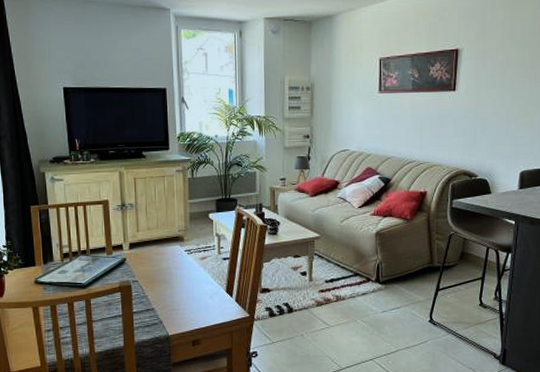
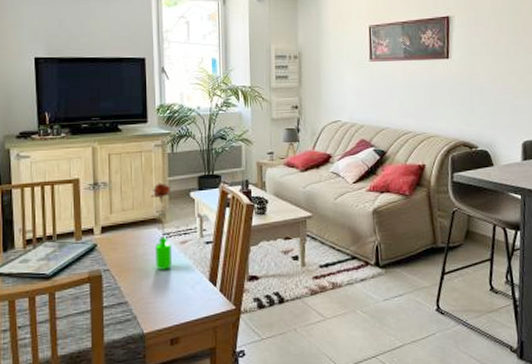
flower: none [172,205,194,282] -> present [149,183,173,270]

